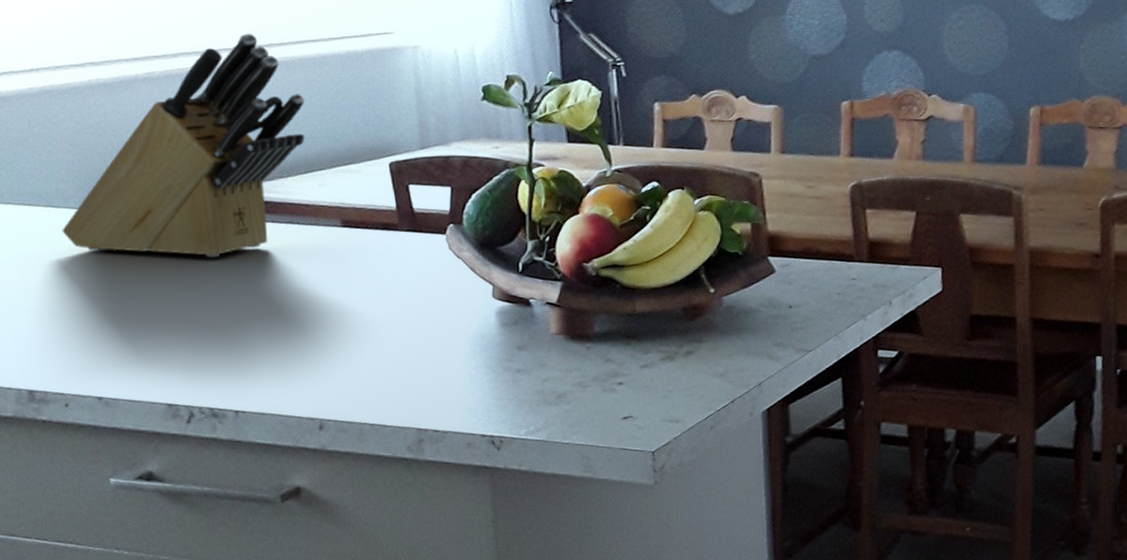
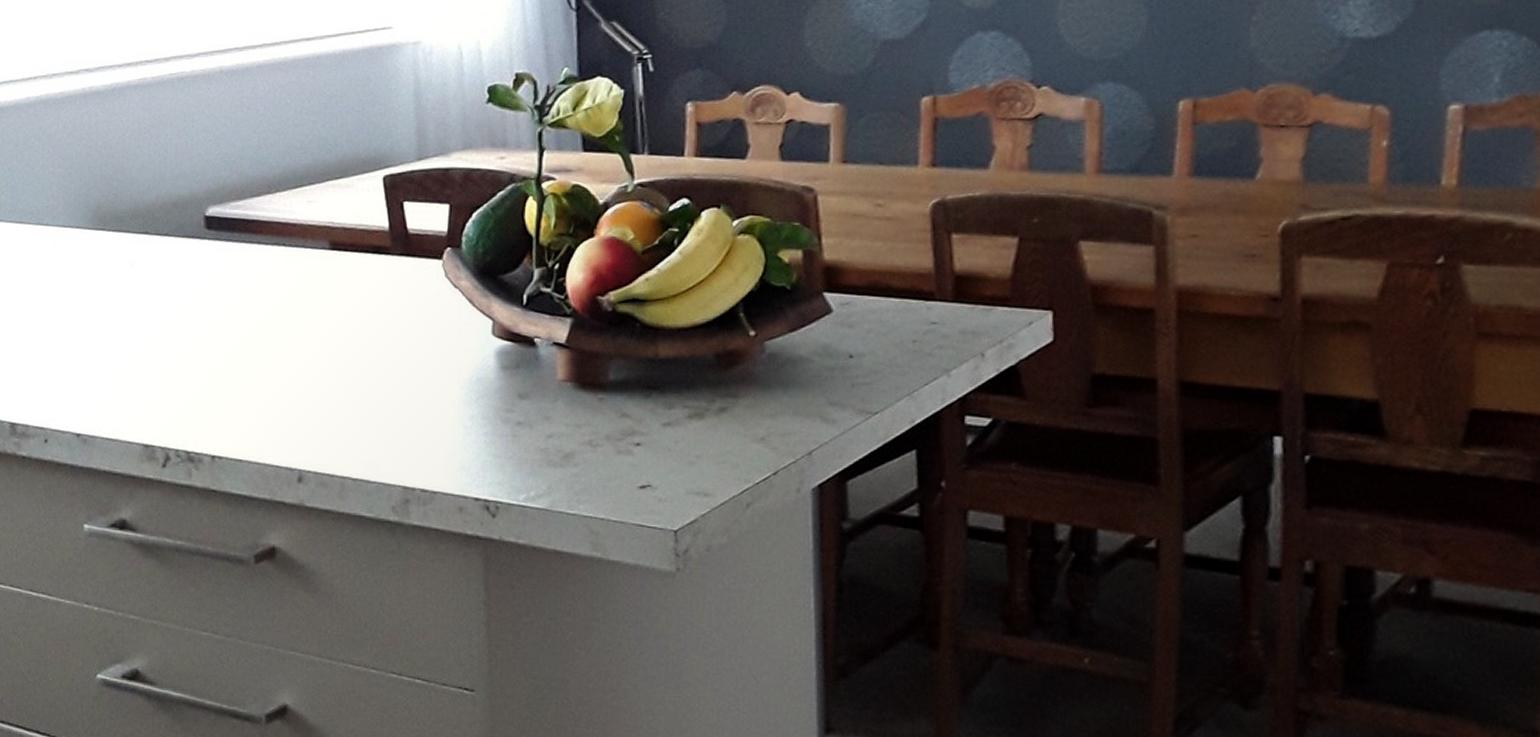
knife block: present [62,33,305,258] -> none [50,33,296,283]

